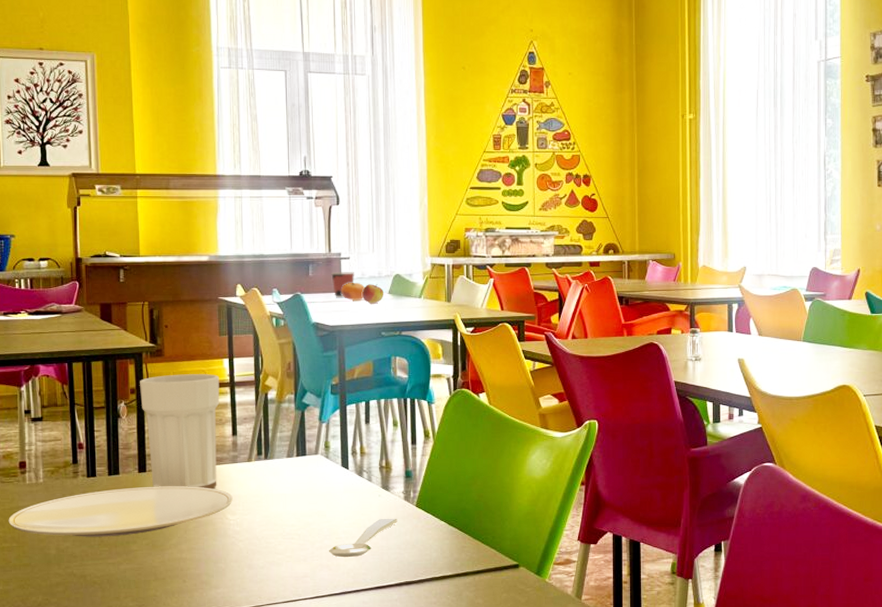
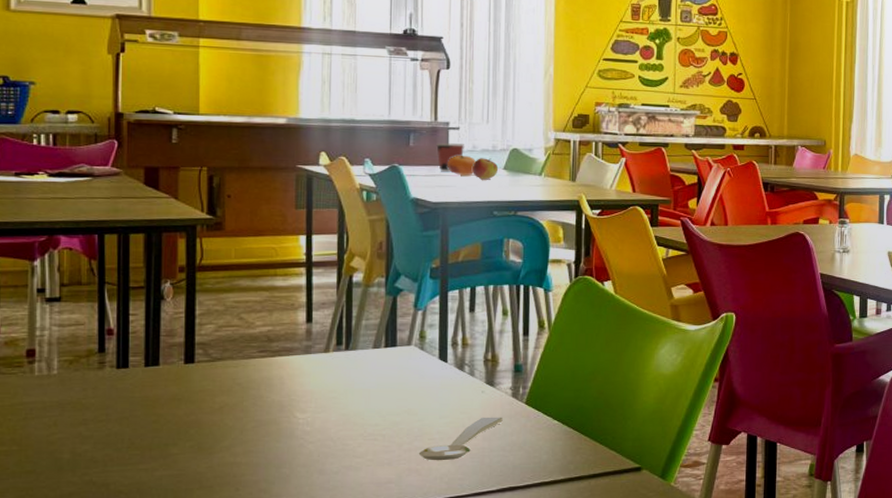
plate: present [8,486,233,537] -> none [7,379,304,439]
cup: present [140,374,220,489] -> none [191,251,293,384]

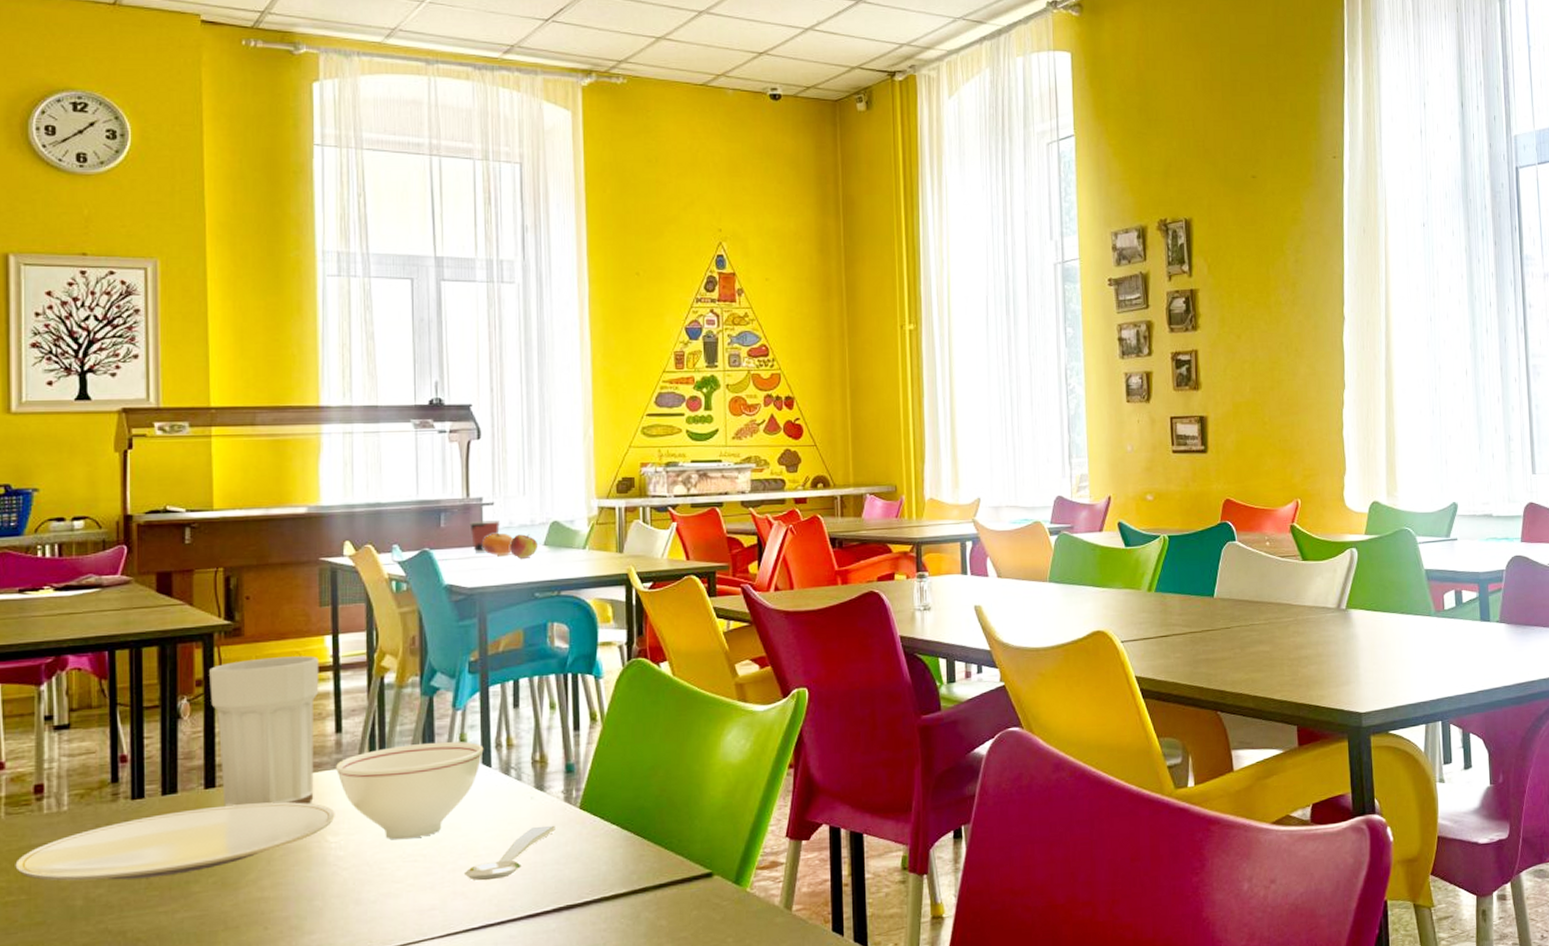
plate: none [7,379,304,439] -> present [15,801,335,881]
cup: none [191,251,293,384] -> present [209,656,319,807]
bowl: none [305,337,441,420] -> present [335,741,484,840]

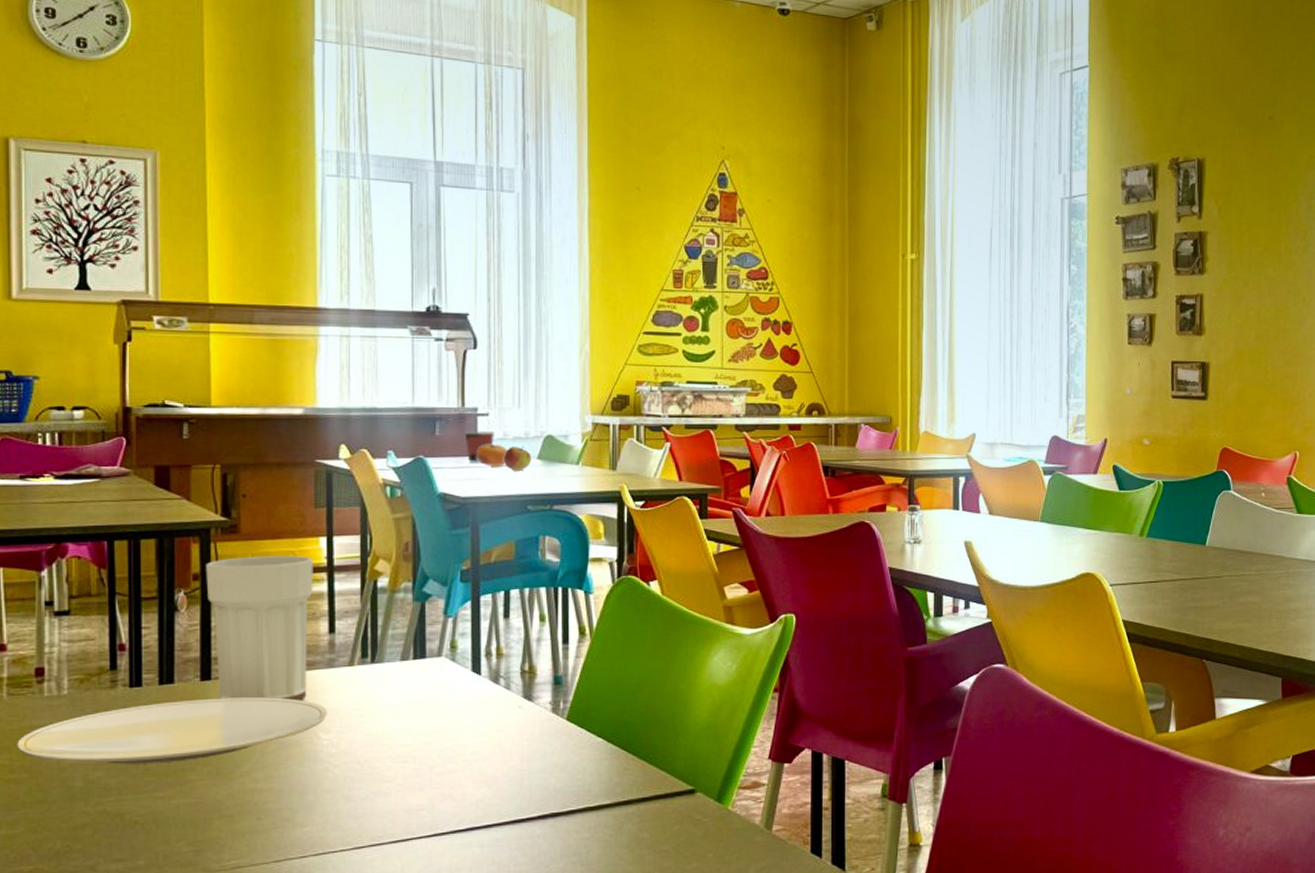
bowl: present [335,741,484,840] -> none [328,647,474,741]
spoon: present [463,825,555,881] -> none [451,735,542,785]

